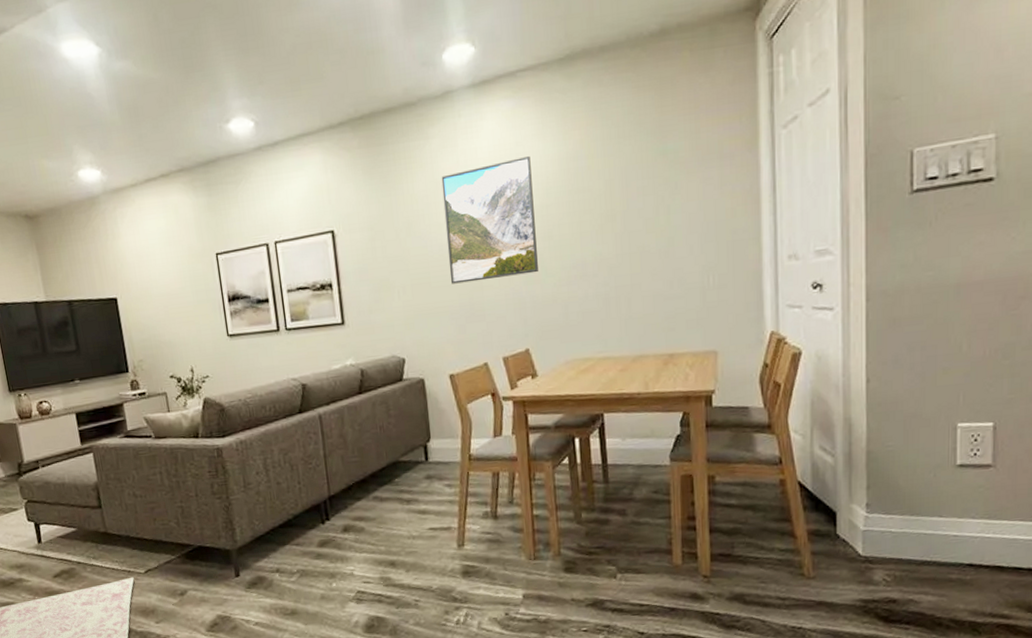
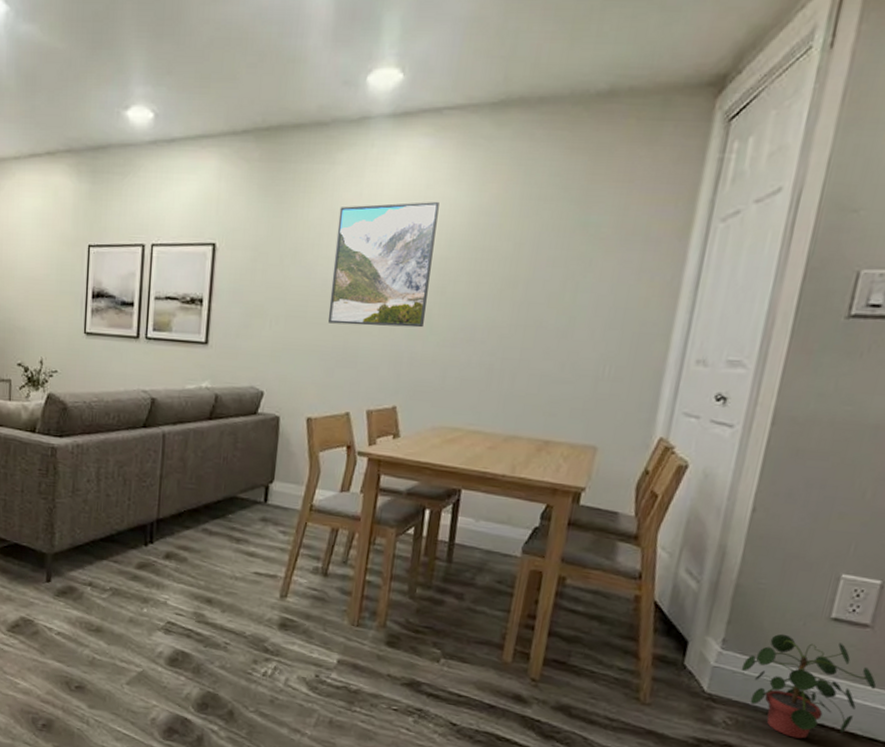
potted plant: none [888,486,1010,582] -> present [741,633,877,739]

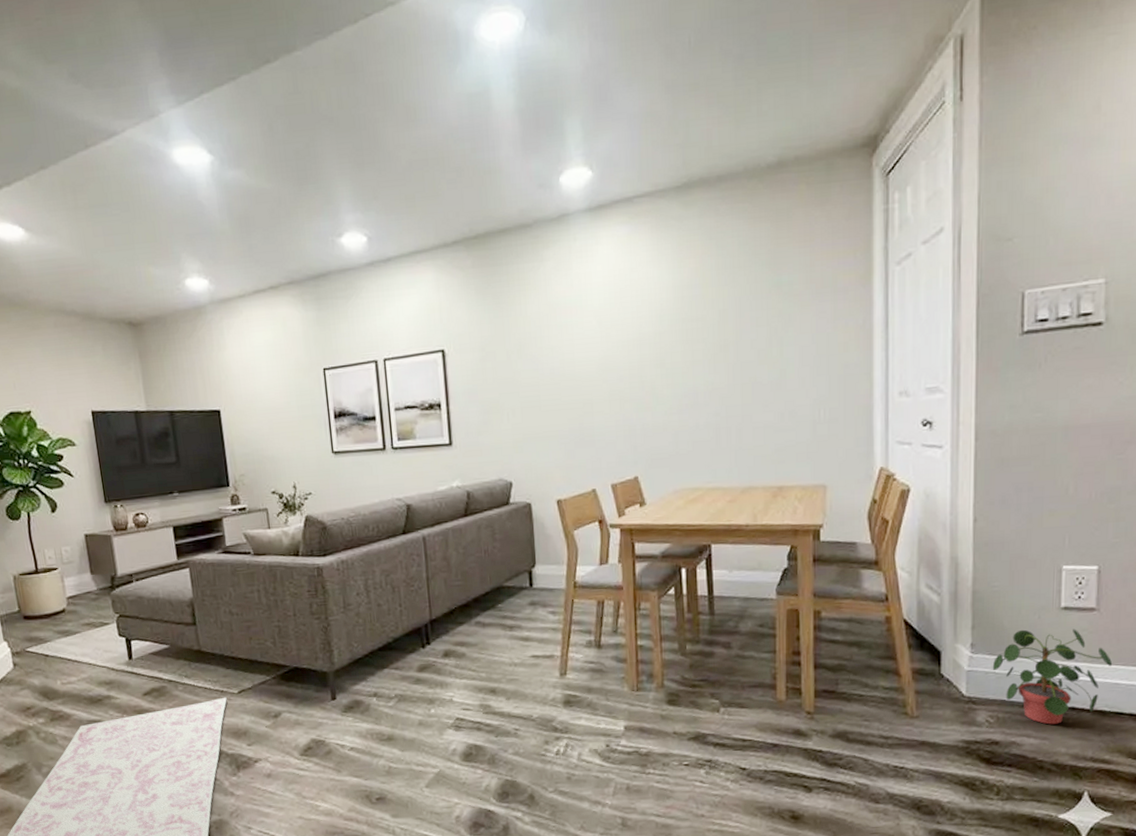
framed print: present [327,201,439,328] -> none [554,282,649,408]

